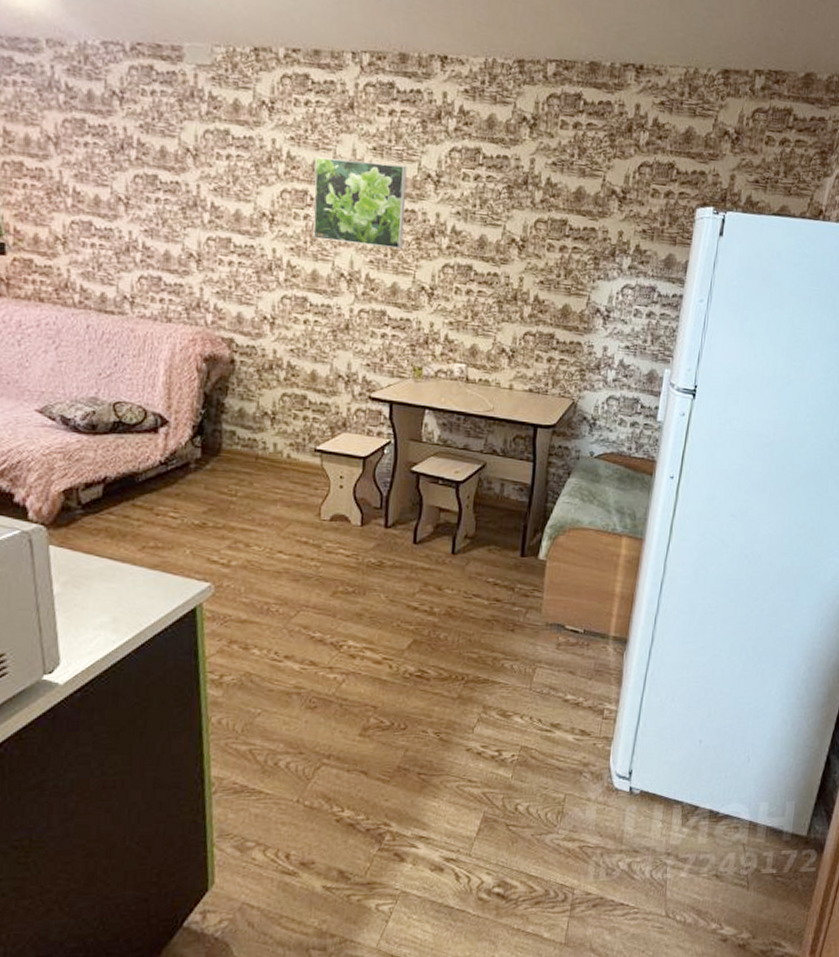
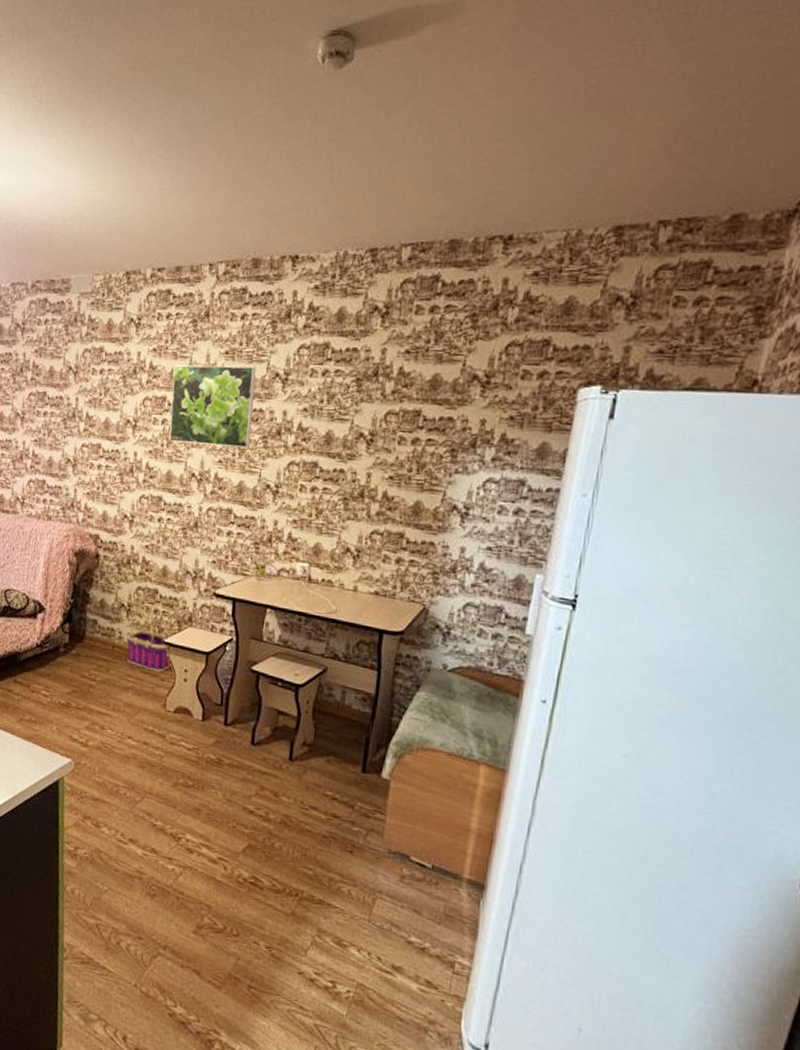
basket: none [272,409,326,481] -> present [126,602,172,673]

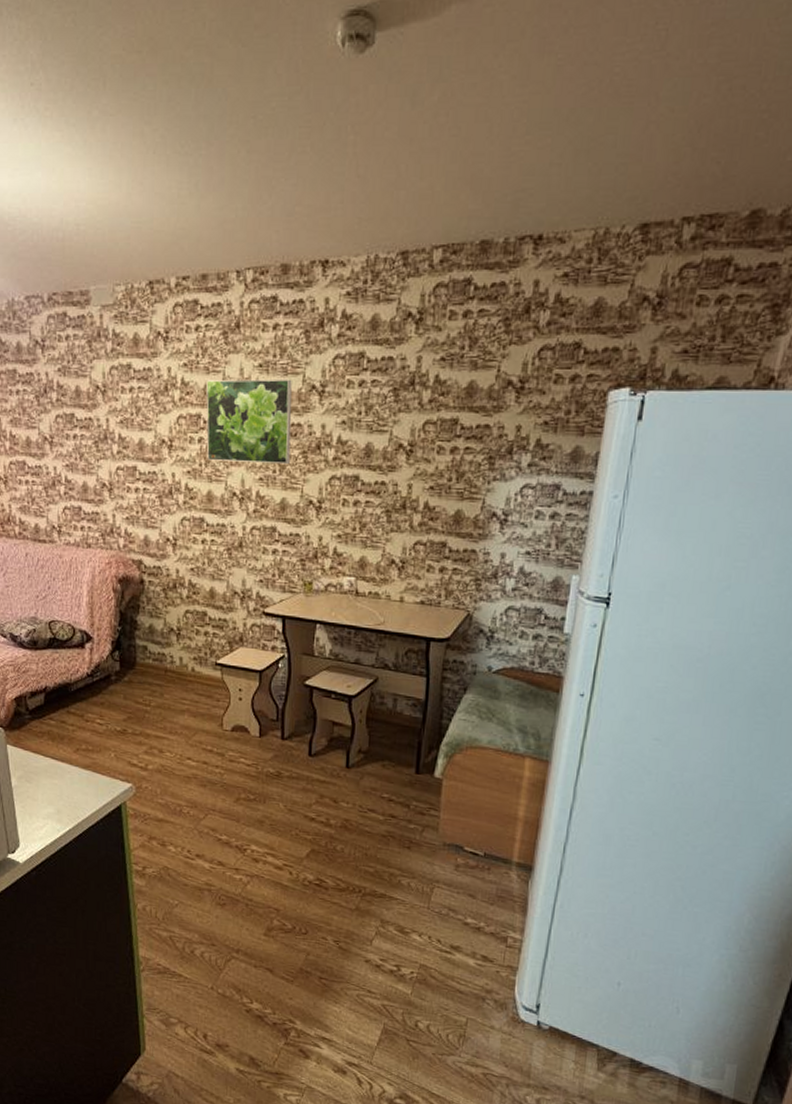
basket: present [126,602,172,673] -> none [178,625,226,693]

